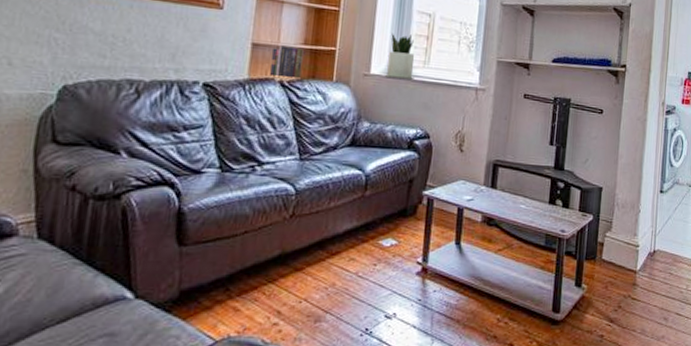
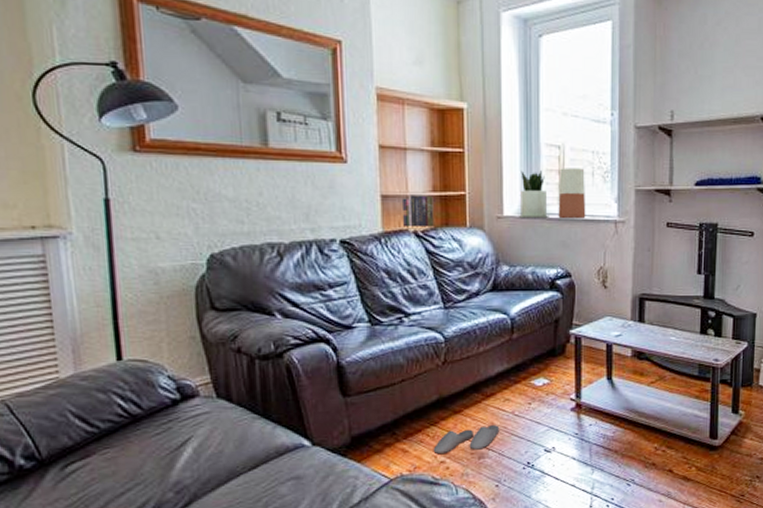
slippers: none [266,286,341,316] -> present [433,425,500,455]
vase: none [423,34,452,84] -> present [558,168,586,219]

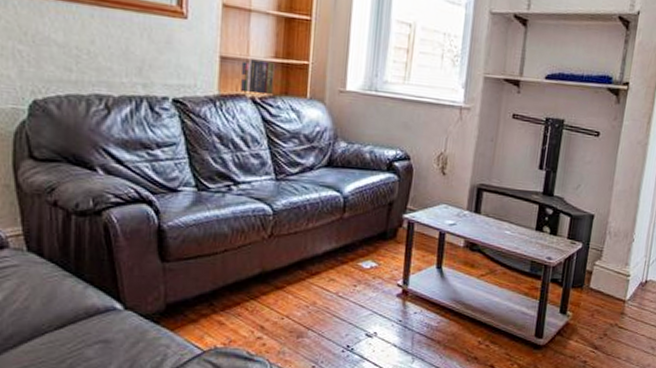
slippers: present [433,425,500,455] -> none [250,304,322,330]
planter: present [518,170,549,219] -> none [361,45,394,98]
vase: present [558,168,586,219] -> none [402,47,435,102]

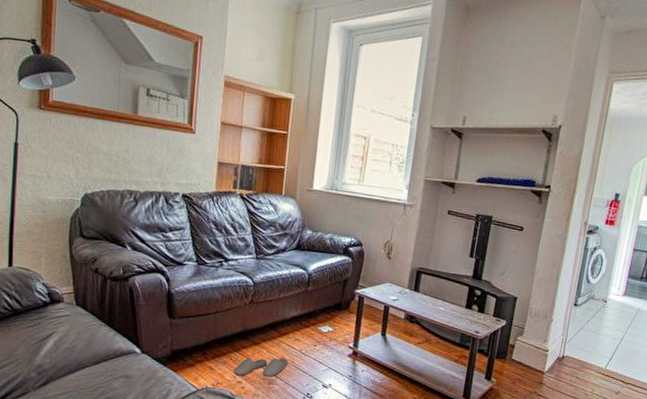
slippers: none [250,304,322,330] -> present [233,357,289,377]

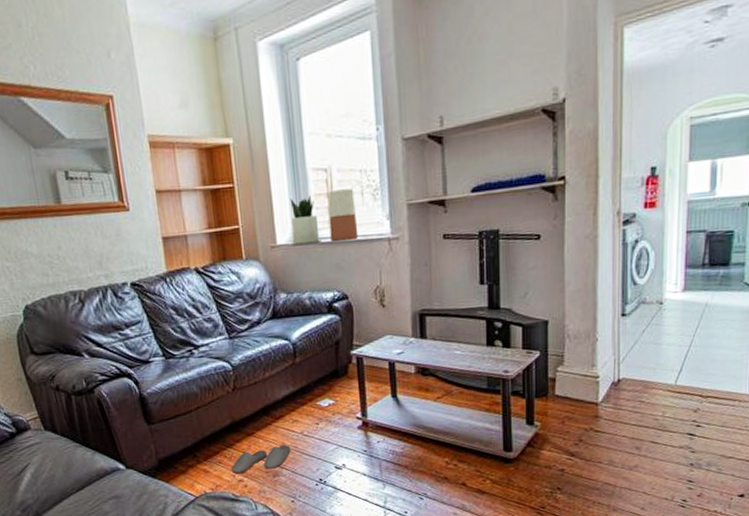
books: present [232,164,259,192] -> none [182,232,213,266]
planter: none [324,153,351,196] -> present [289,196,322,246]
vase: none [357,155,384,200] -> present [328,188,359,243]

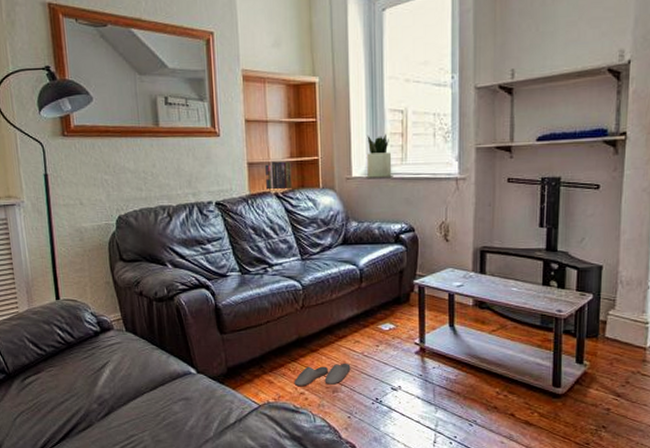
books: none [182,232,213,266] -> present [265,161,292,190]
vase: present [328,188,359,243] -> none [402,130,428,178]

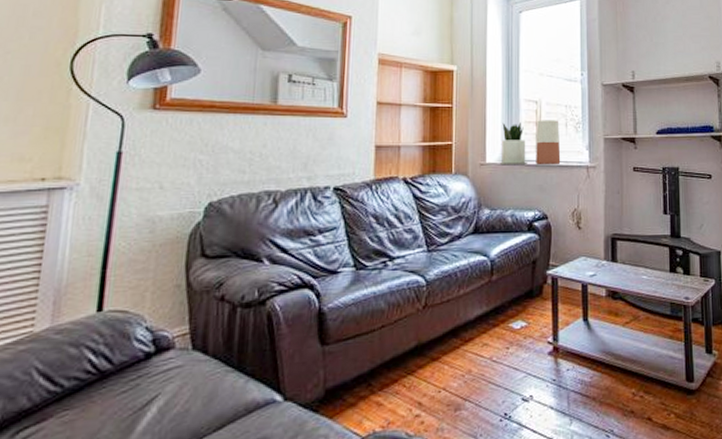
books: present [265,161,292,190] -> none [394,145,423,175]
slippers: present [294,364,351,387] -> none [408,372,477,408]
vase: none [402,130,428,178] -> present [536,120,561,165]

